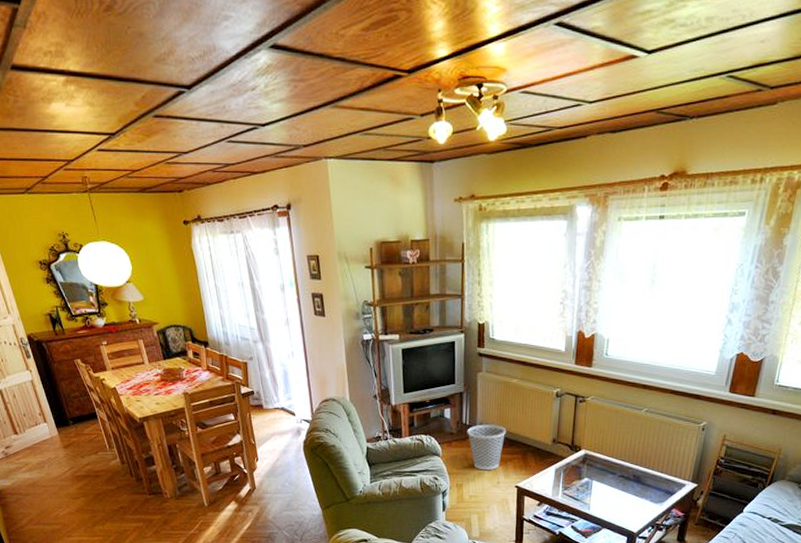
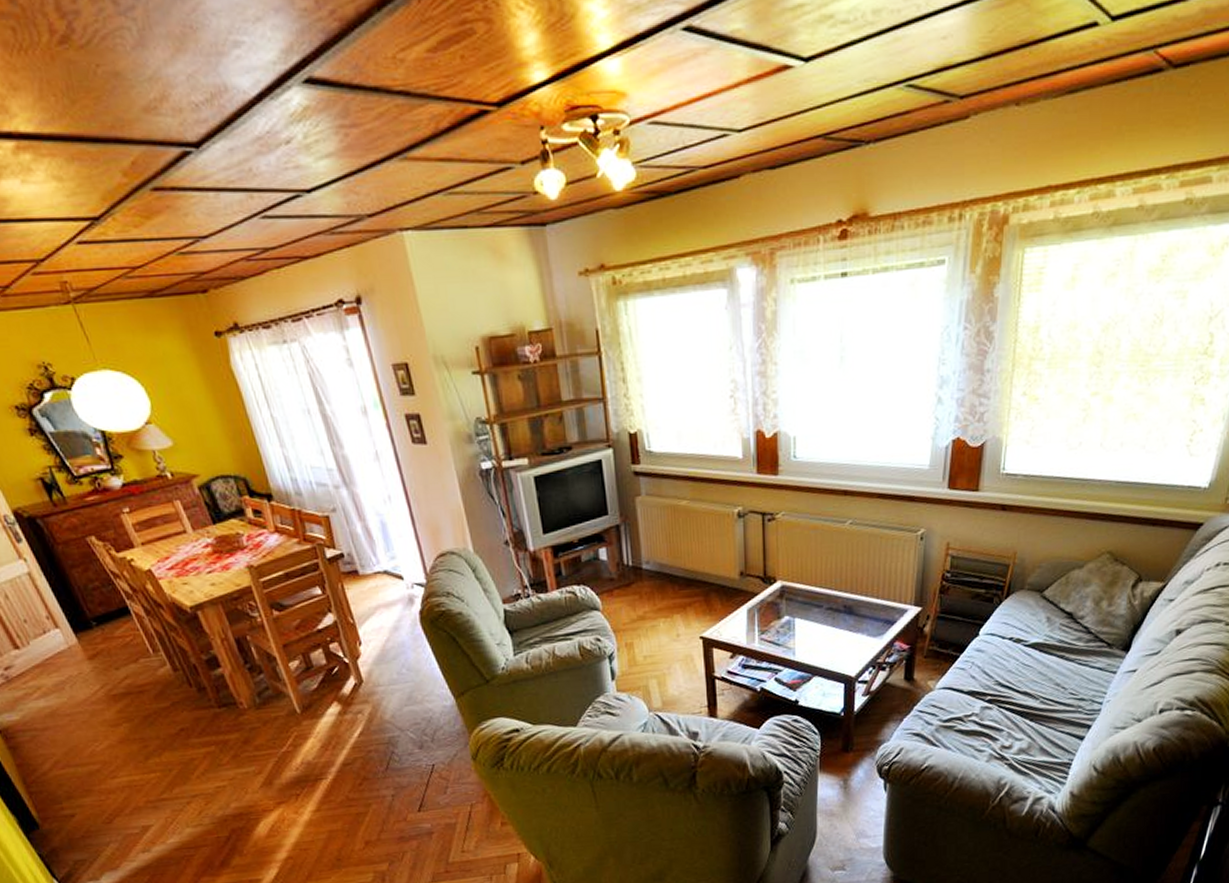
wastebasket: present [467,424,507,471] -> none [631,561,681,622]

